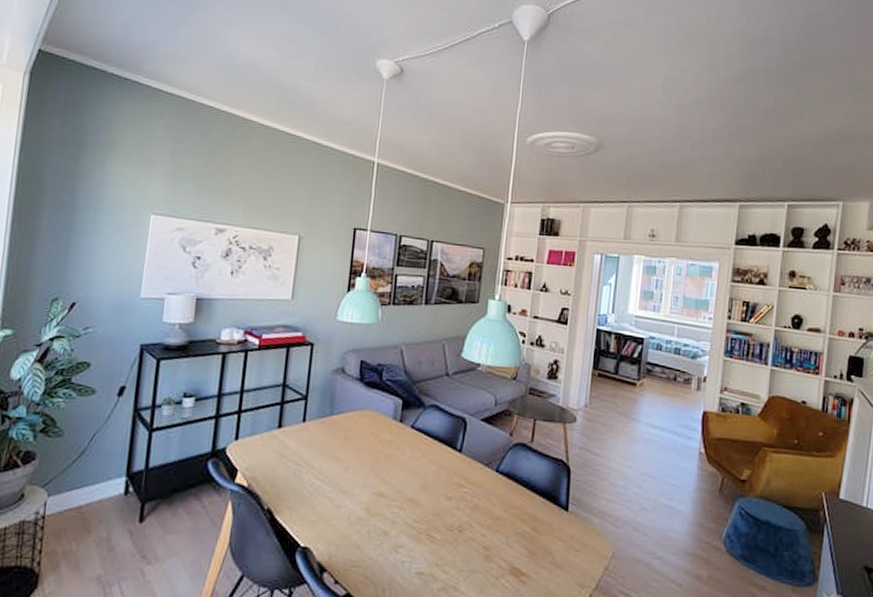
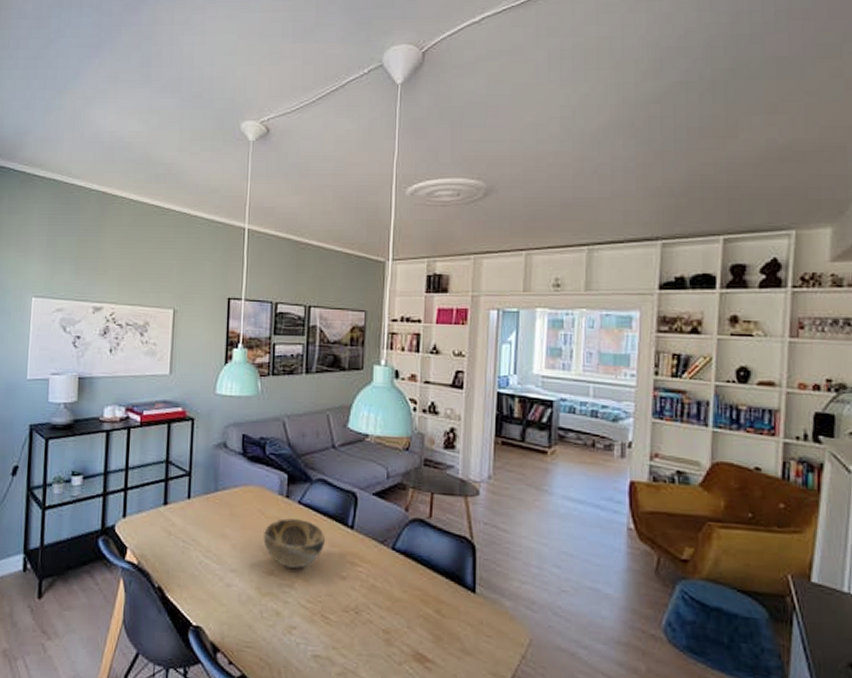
decorative bowl: none [375,442,435,490] -> present [263,518,326,568]

